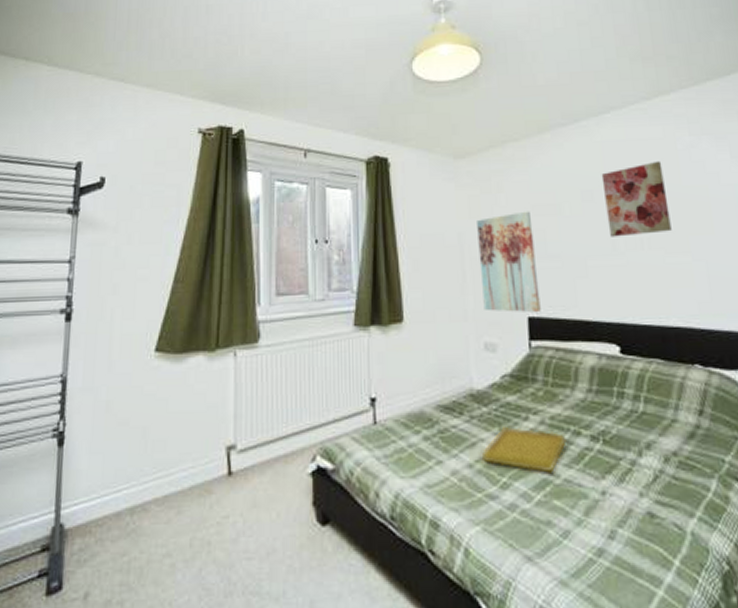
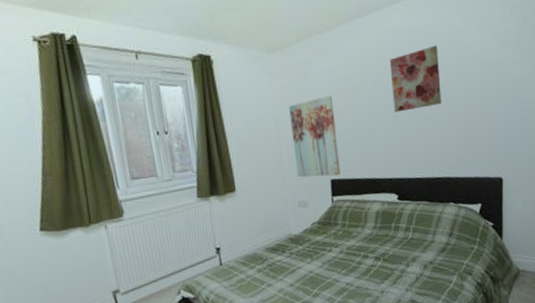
serving tray: present [481,426,567,473] -> none [299,257,358,284]

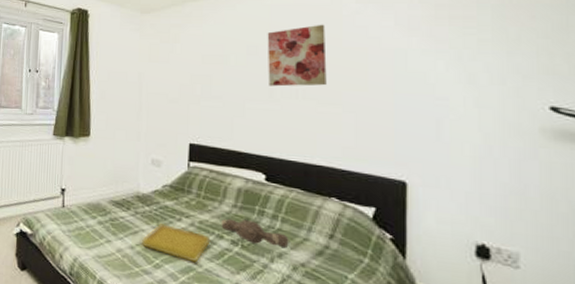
wall art: present [289,95,340,178] -> none [154,59,202,141]
serving tray: none [299,257,358,284] -> present [141,222,211,263]
stuffed bear: none [365,236,420,256] -> present [221,218,289,248]

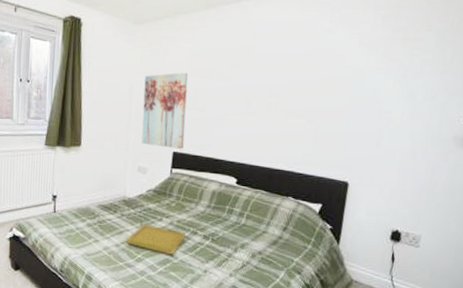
wall art: none [154,59,202,141] -> present [141,72,188,150]
stuffed bear: present [221,218,289,248] -> none [196,217,251,239]
wall art: present [267,24,327,87] -> none [246,41,301,100]

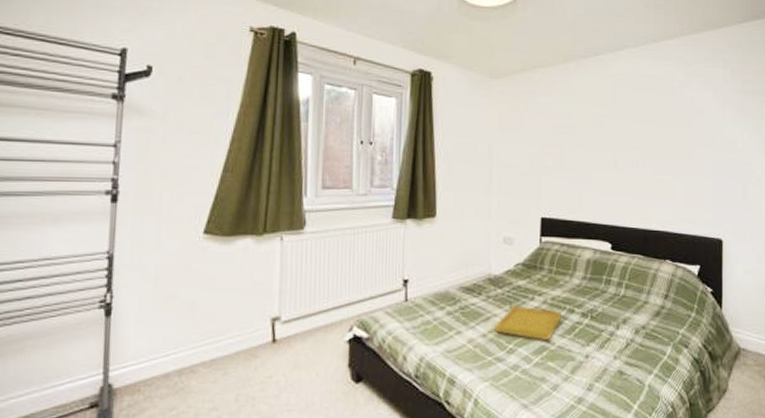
wall art: present [141,72,188,150] -> none [505,128,552,215]

